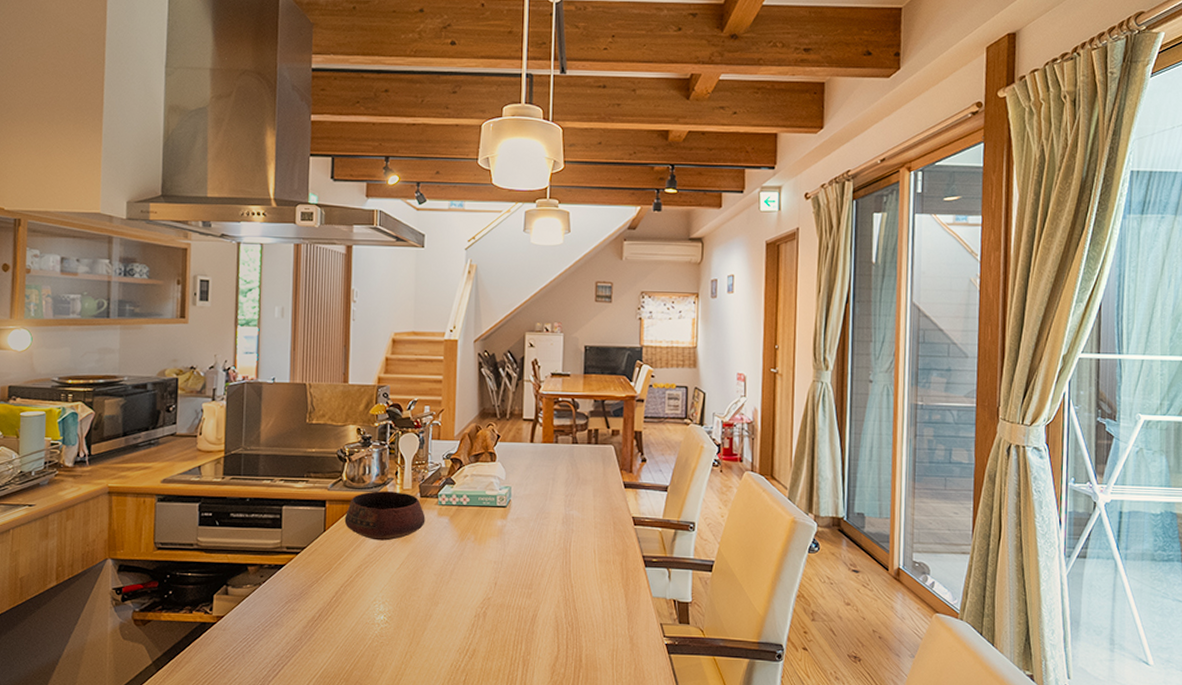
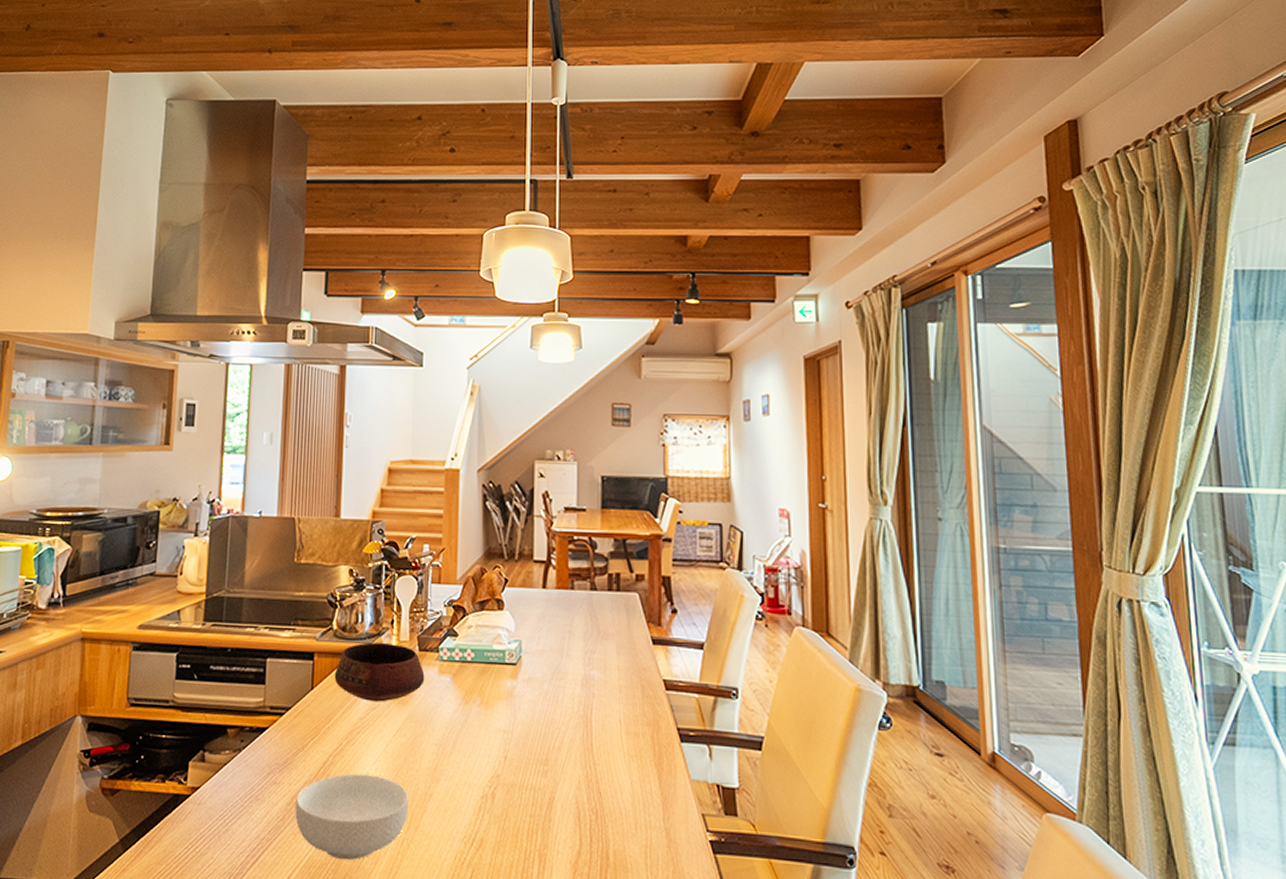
cereal bowl: none [311,600,412,671] -> present [295,773,409,861]

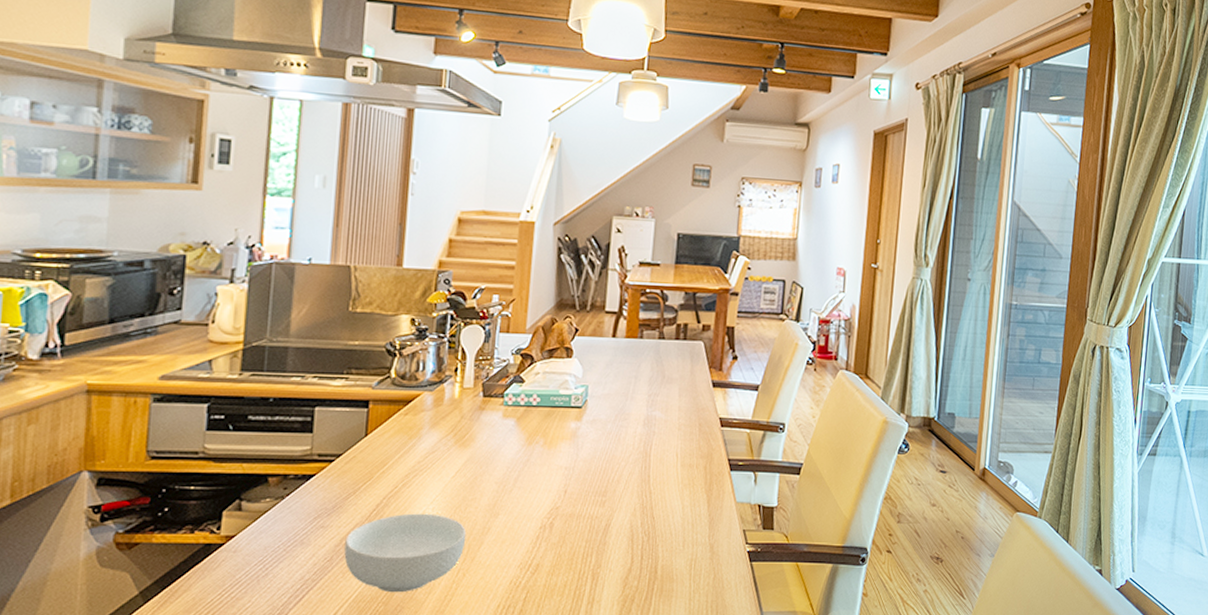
bowl: present [334,642,425,702] -> none [391,390,488,446]

